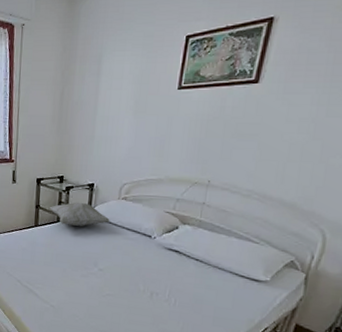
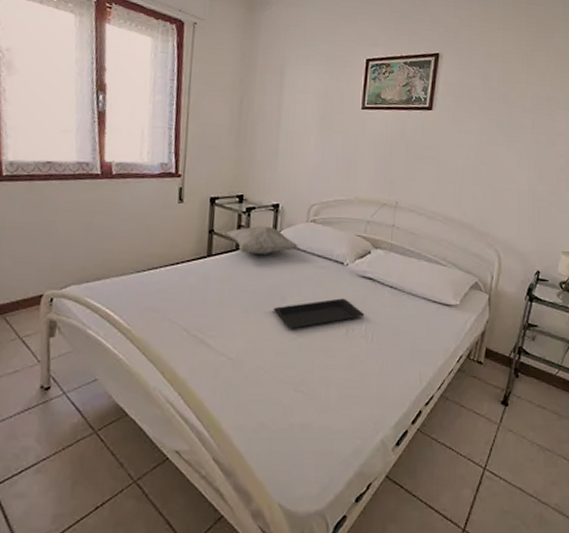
serving tray: none [88,266,169,289] -> present [274,298,365,329]

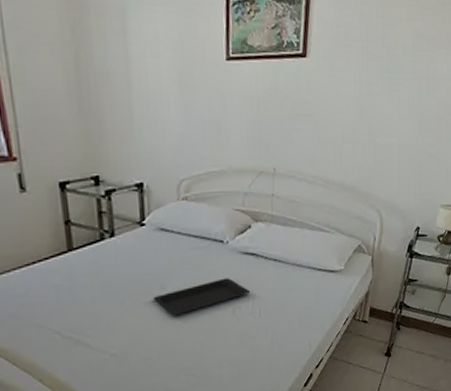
decorative pillow: present [226,225,298,254] -> none [85,209,172,243]

